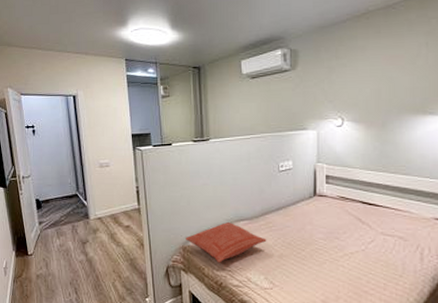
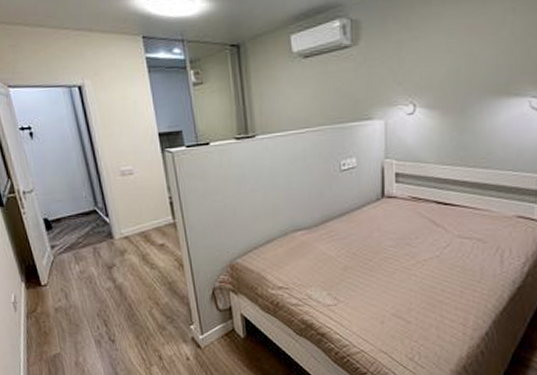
pillow: present [186,222,267,263] -> none [233,234,329,281]

